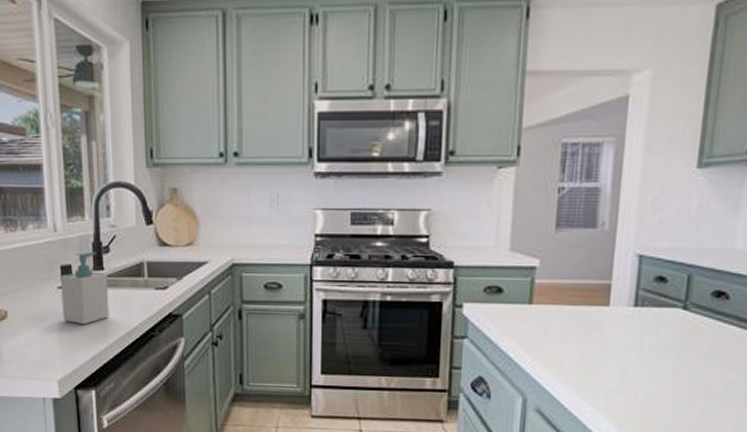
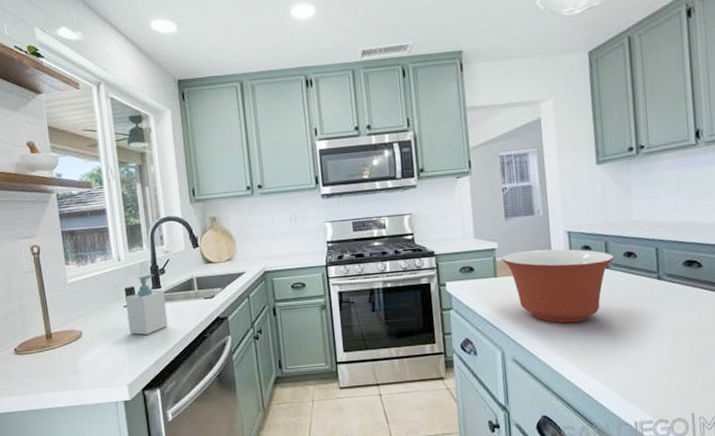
mixing bowl: none [542,275,698,374] -> present [502,249,615,323]

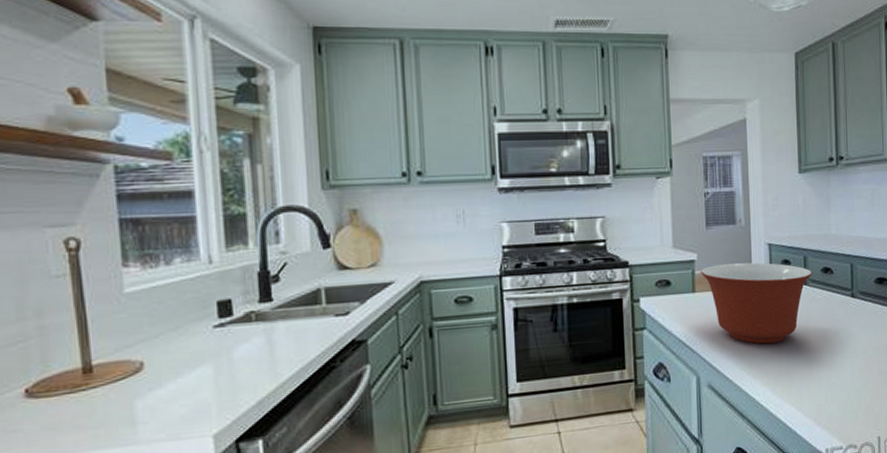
soap bottle: present [125,273,168,335] -> none [217,281,280,366]

